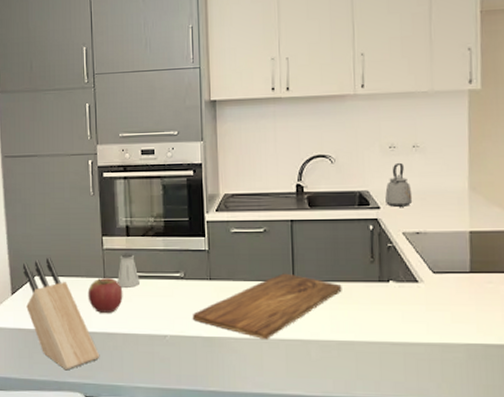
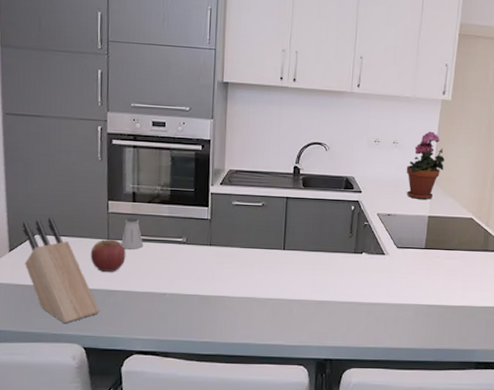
cutting board: present [193,273,342,340] -> none [192,242,324,299]
kettle: present [385,162,413,207] -> none [367,155,389,192]
potted plant: none [433,128,483,212] -> present [406,131,445,200]

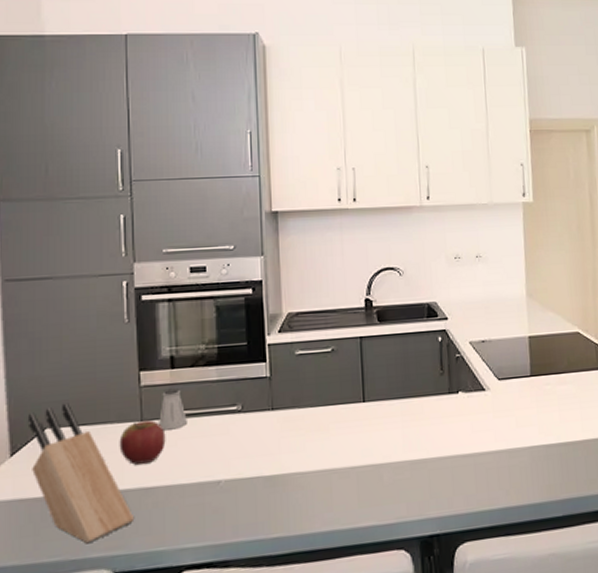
potted plant: present [406,131,445,200] -> none [495,238,538,319]

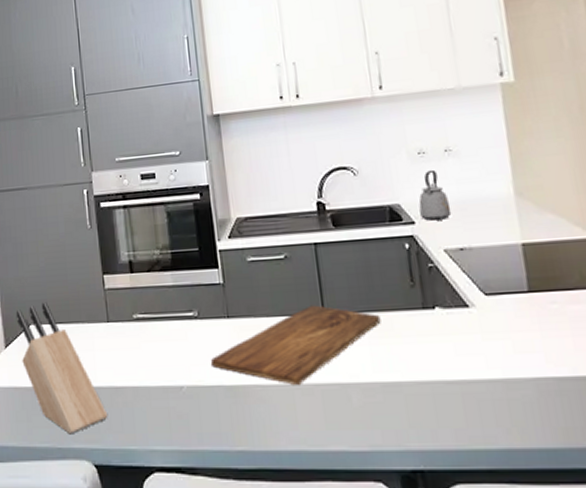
apple: present [119,420,166,465] -> none [90,322,131,364]
saltshaker: present [159,388,187,431] -> none [123,292,148,333]
cutting board: none [252,394,414,471] -> present [211,305,381,386]
kettle: none [452,272,478,317] -> present [418,169,452,221]

